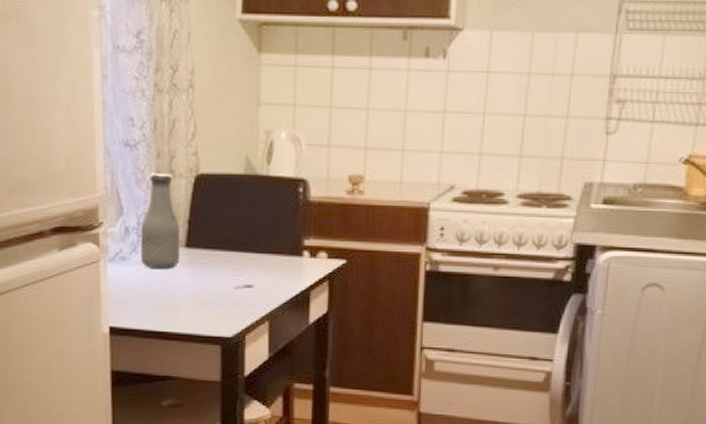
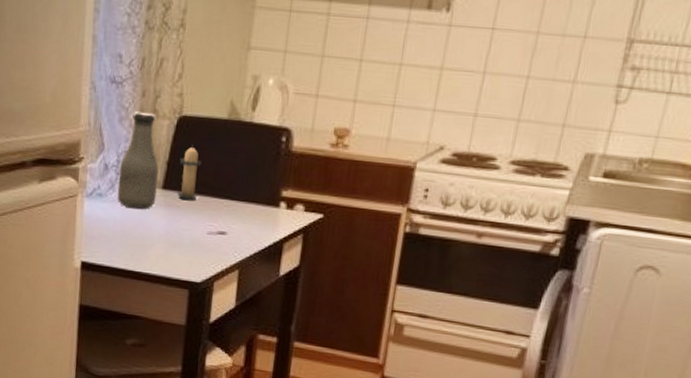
candle: none [200,201,222,256] -> present [177,144,202,200]

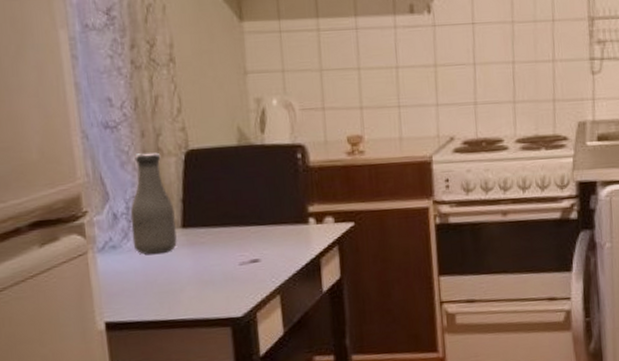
candle: present [177,144,202,200] -> none [194,176,222,234]

